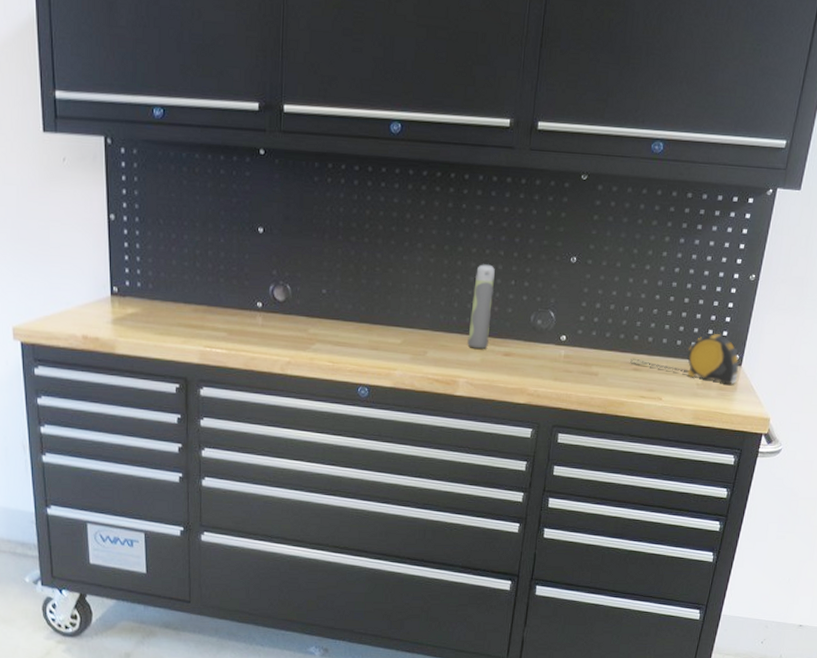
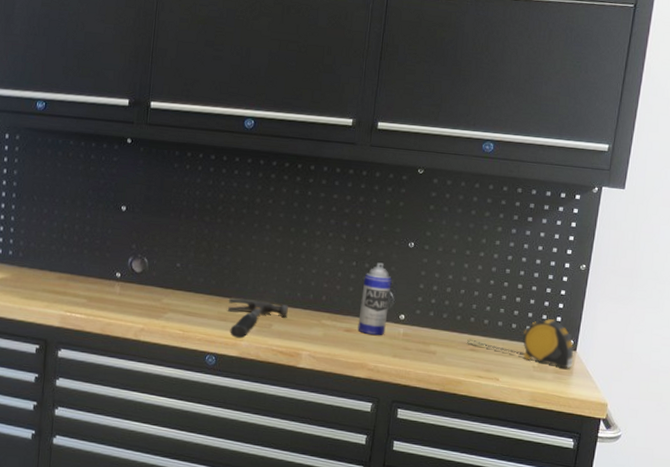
claw hammer: none [380,325,444,368] -> present [228,298,288,339]
spray bottle: present [467,264,495,349] -> none [310,245,337,324]
spray can: none [517,280,553,359] -> present [357,262,392,336]

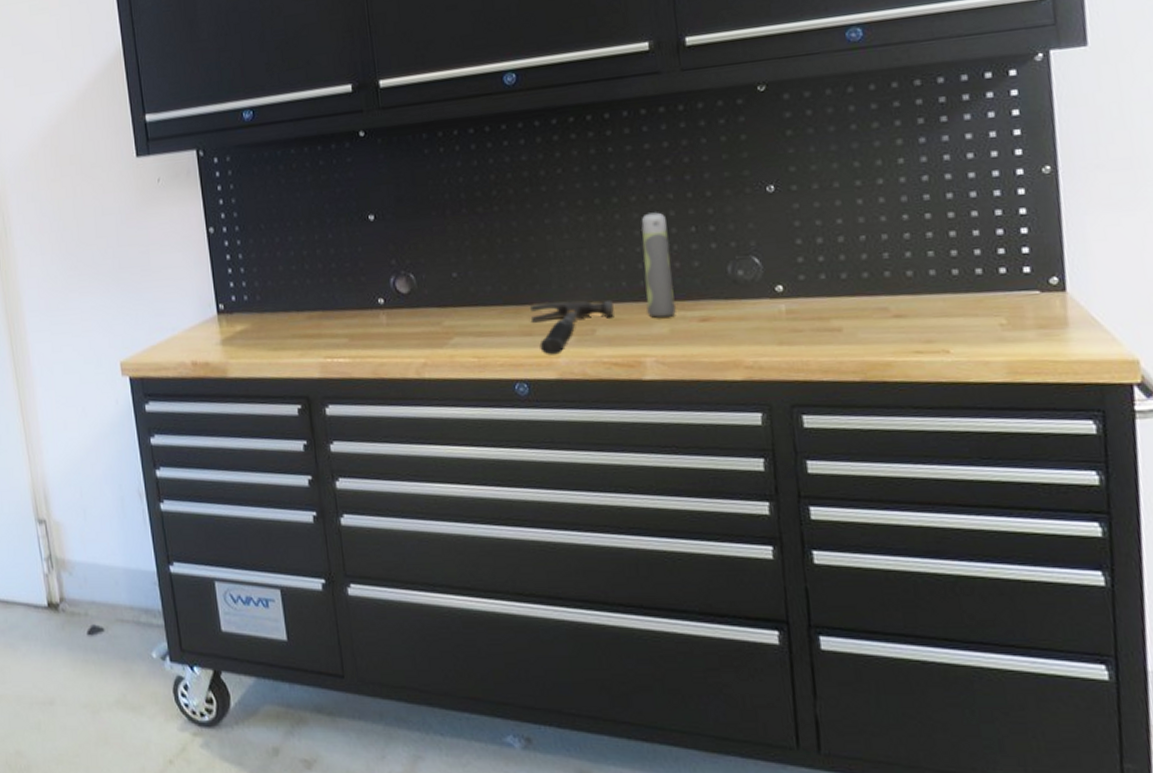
spray bottle: none [310,245,337,324] -> present [641,212,676,318]
spray can: present [357,262,392,336] -> none [711,220,759,321]
tape measure: present [467,318,574,369] -> none [886,250,1065,320]

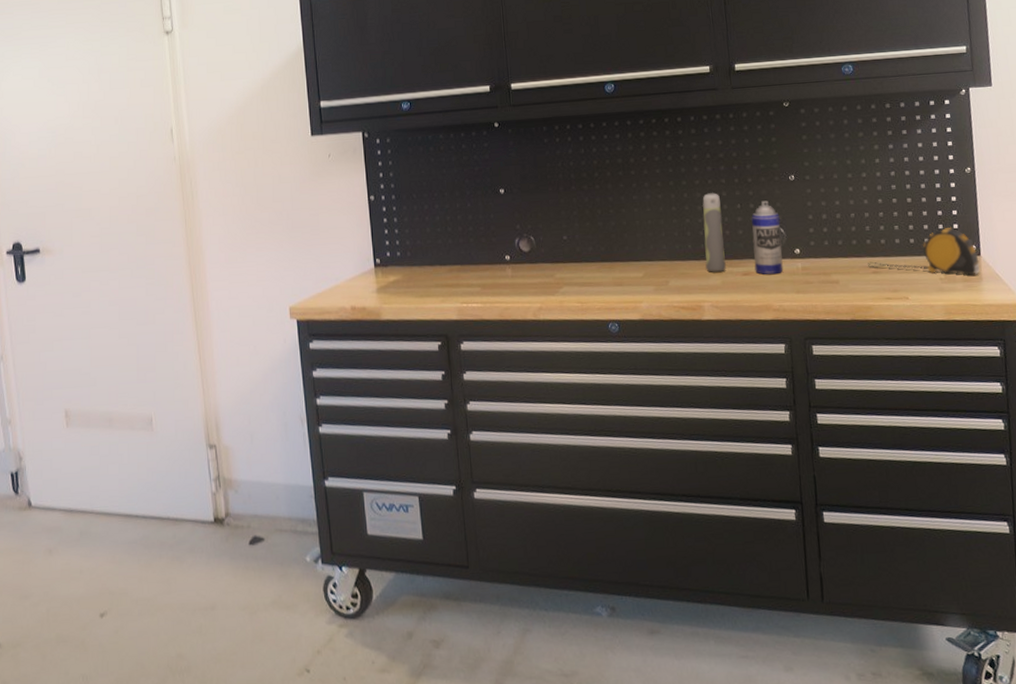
claw hammer: present [530,299,614,356] -> none [621,258,682,301]
spray can: none [711,220,759,321] -> present [751,200,784,275]
tape measure: none [886,250,1065,320] -> present [868,226,980,275]

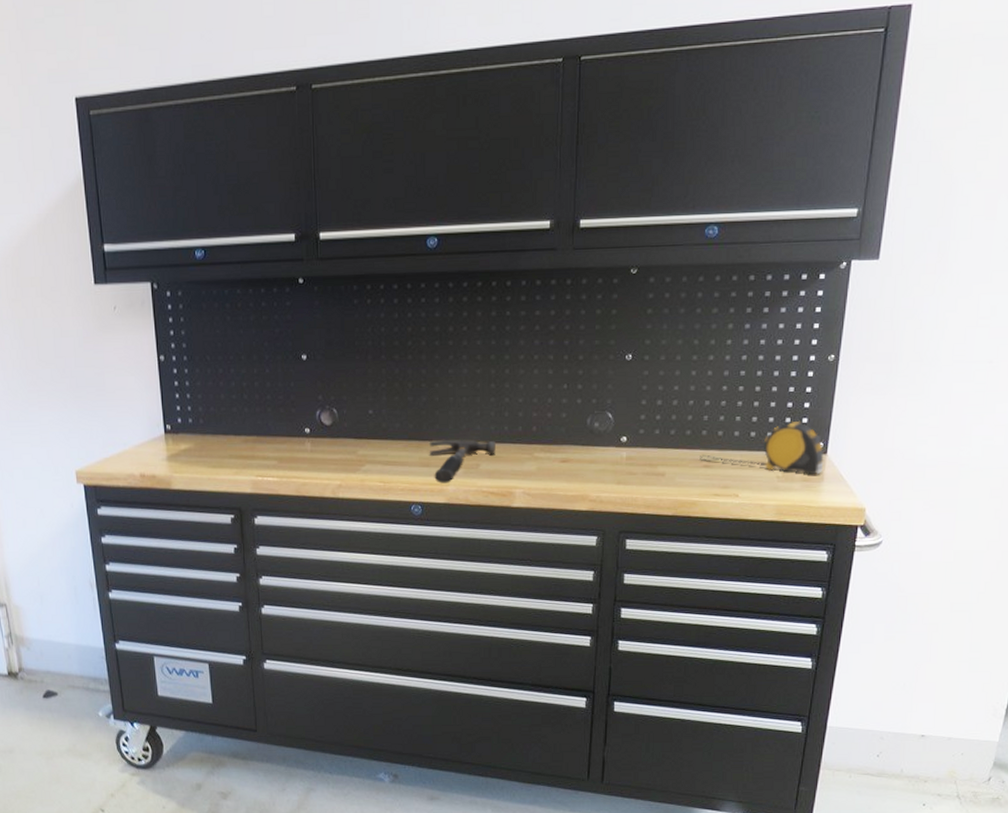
claw hammer: none [621,258,682,301] -> present [430,439,496,484]
spray bottle: present [702,193,726,272] -> none [521,370,545,457]
spray can: present [751,200,784,275] -> none [575,381,609,463]

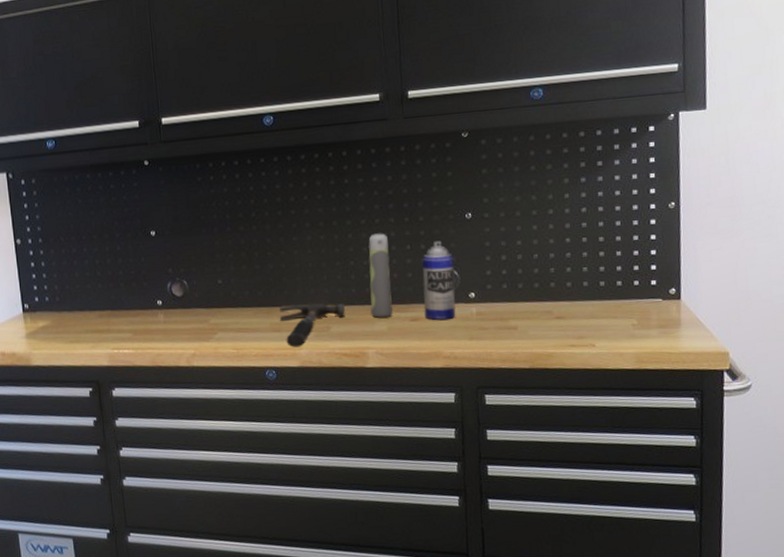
spray bottle: none [521,370,545,457] -> present [368,233,393,318]
spray can: none [575,381,609,463] -> present [422,240,456,321]
tape measure: present [700,420,824,475] -> none [551,268,679,321]

